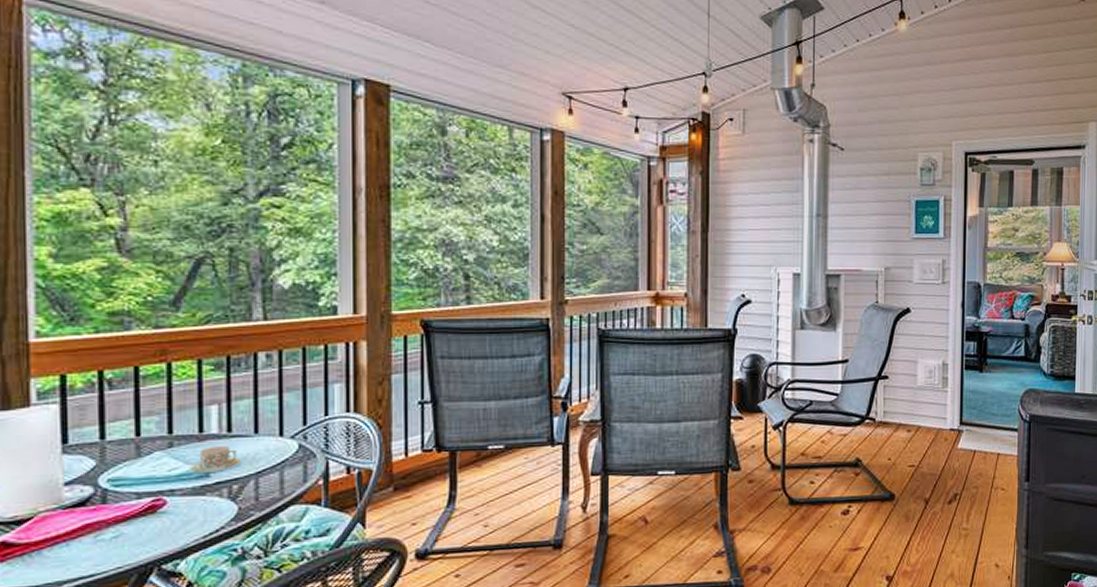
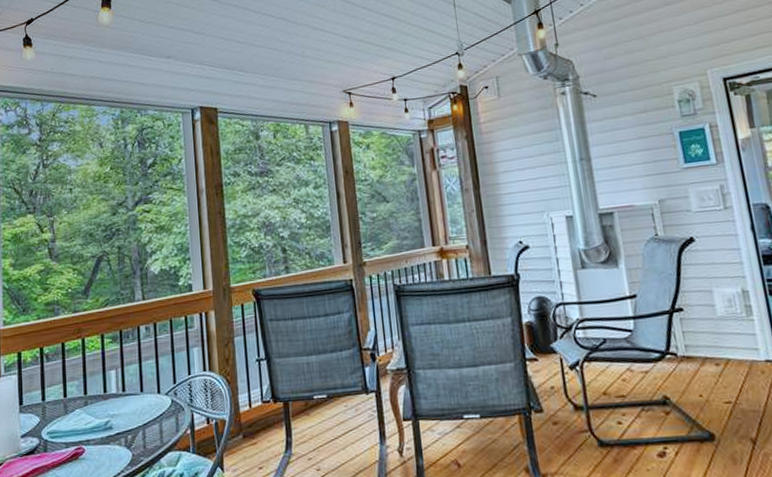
teacup: present [188,445,241,474] -> none [98,402,132,427]

